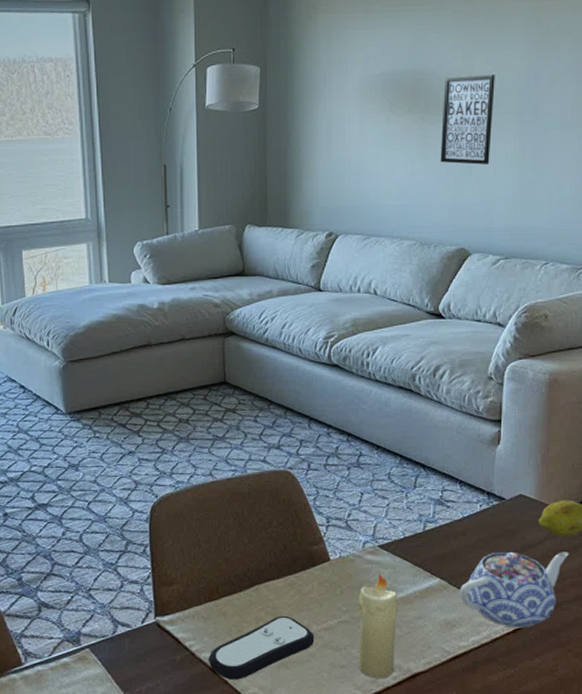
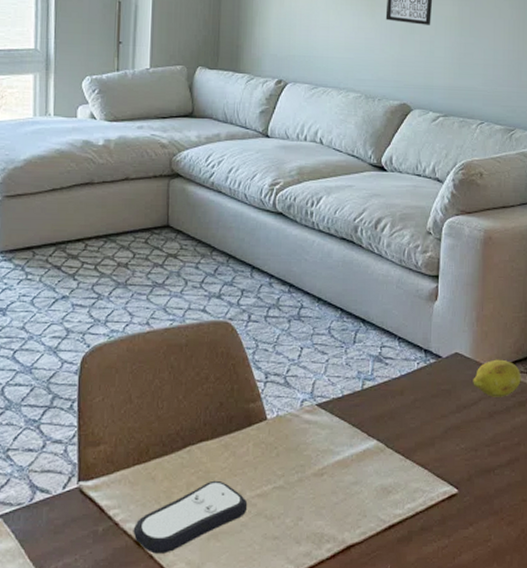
candle: present [358,573,398,679] -> none [292,434,335,552]
teapot: present [459,551,569,629] -> none [395,412,502,495]

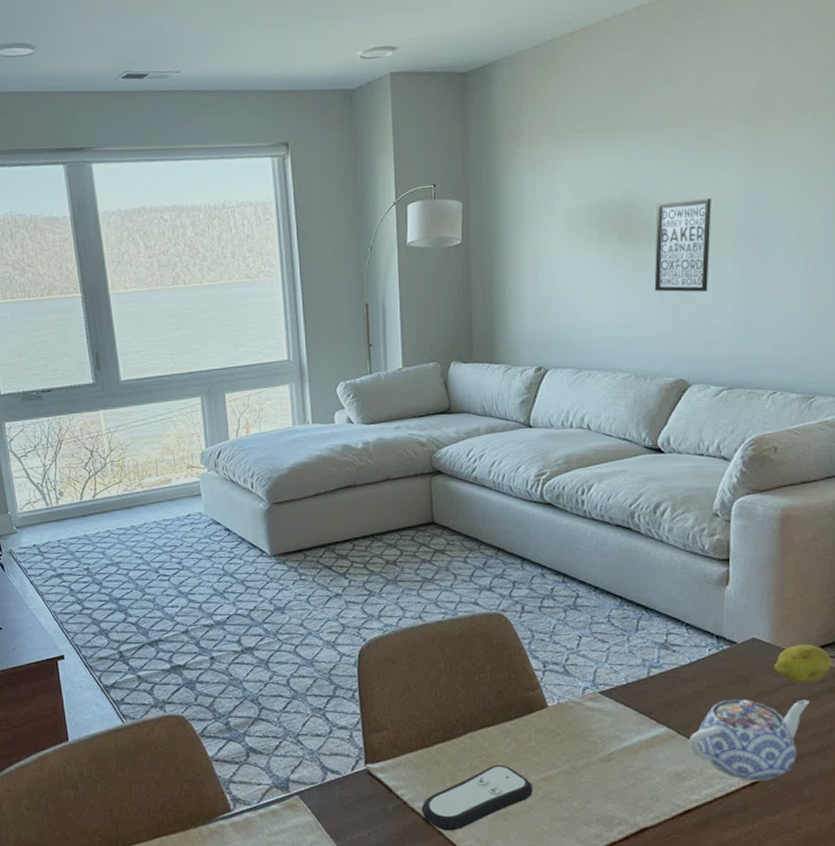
teapot: none [395,412,502,495] -> present [688,699,809,782]

